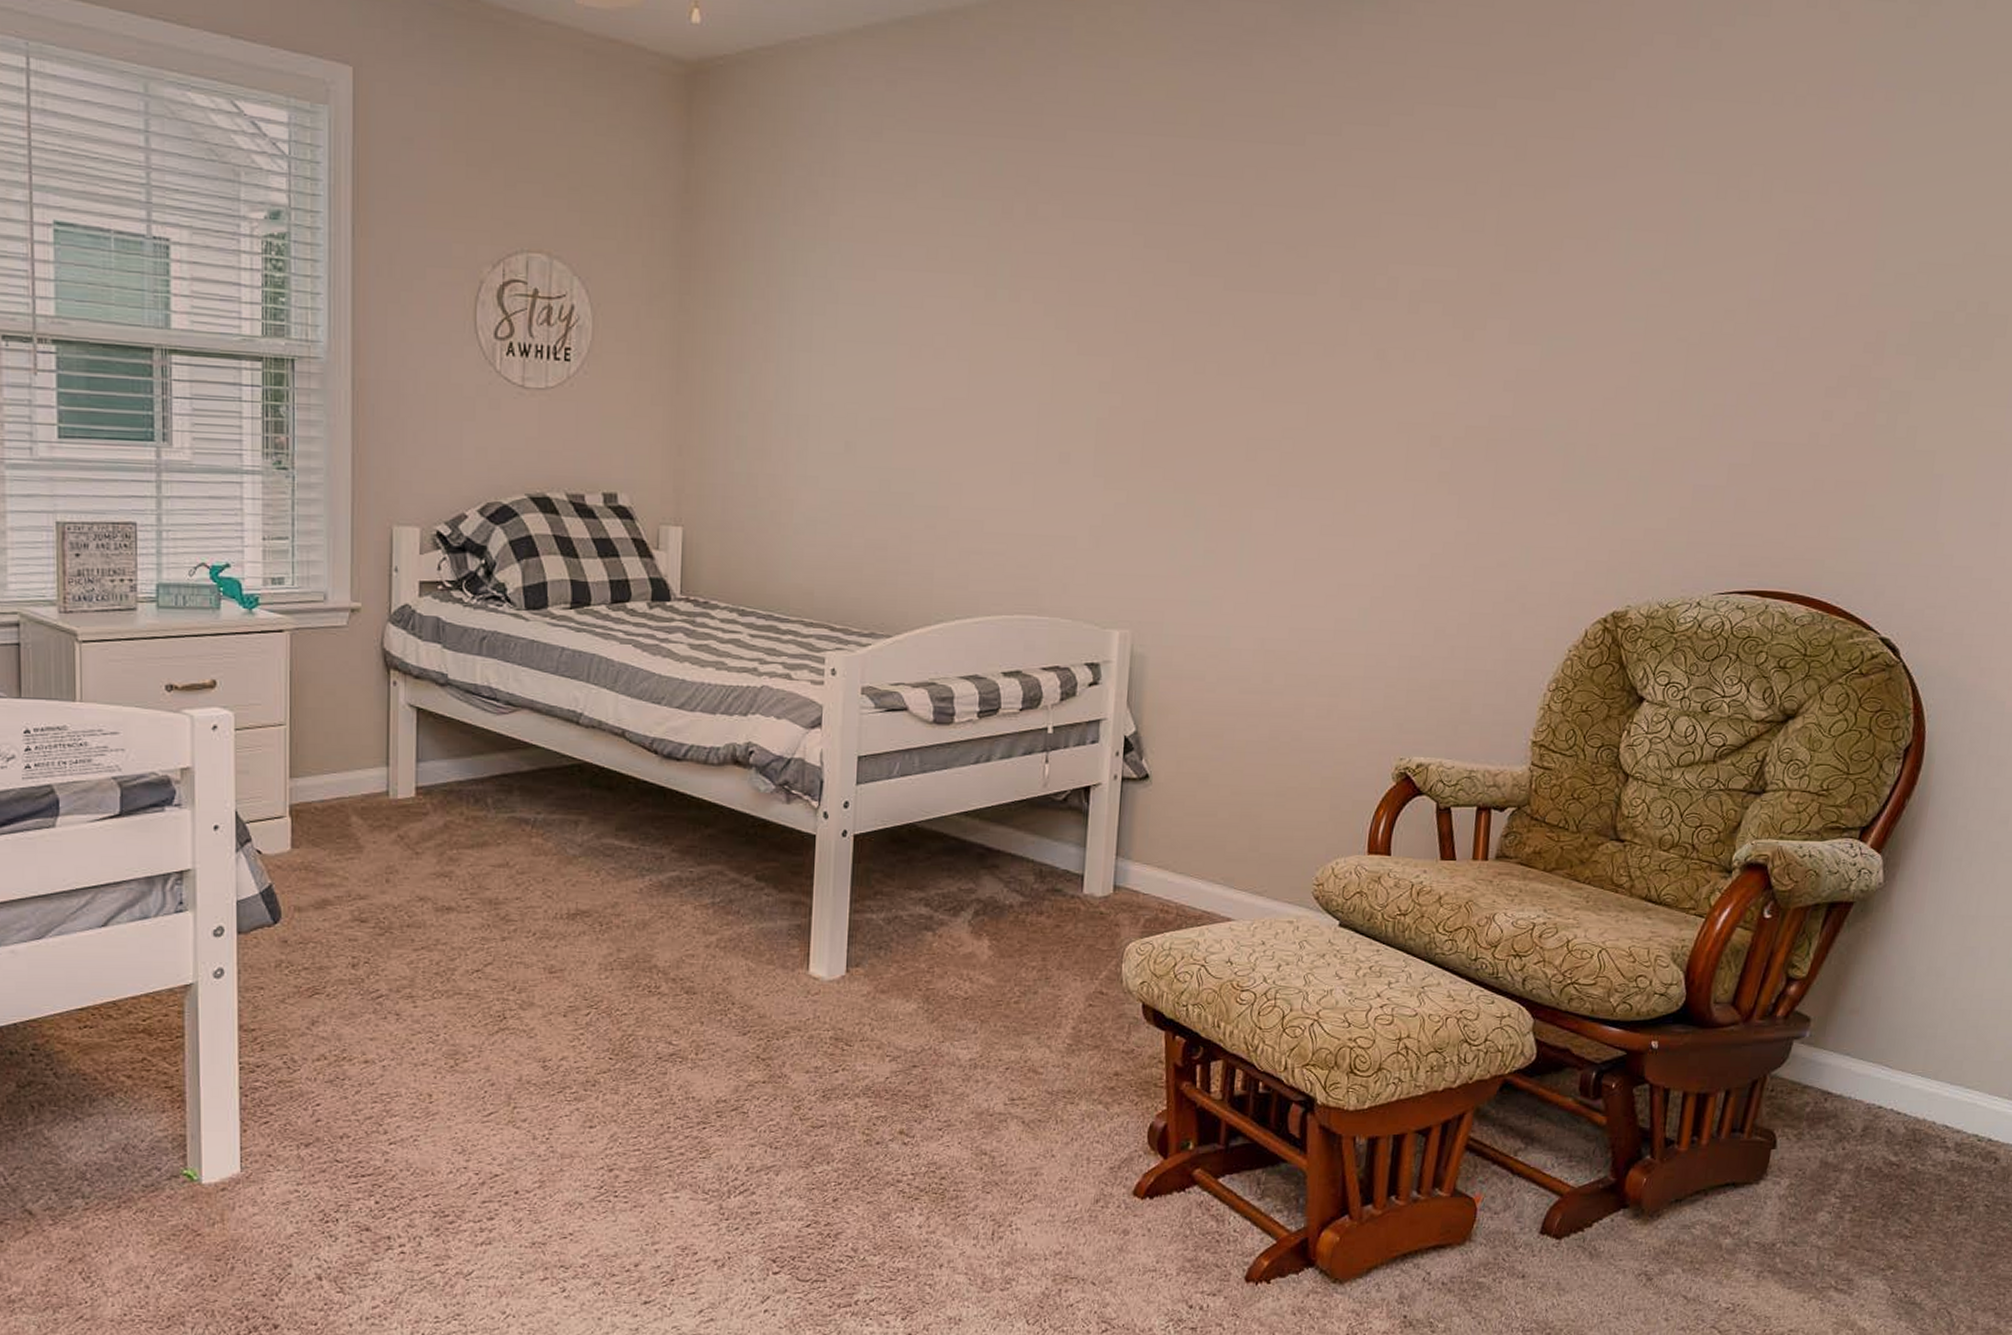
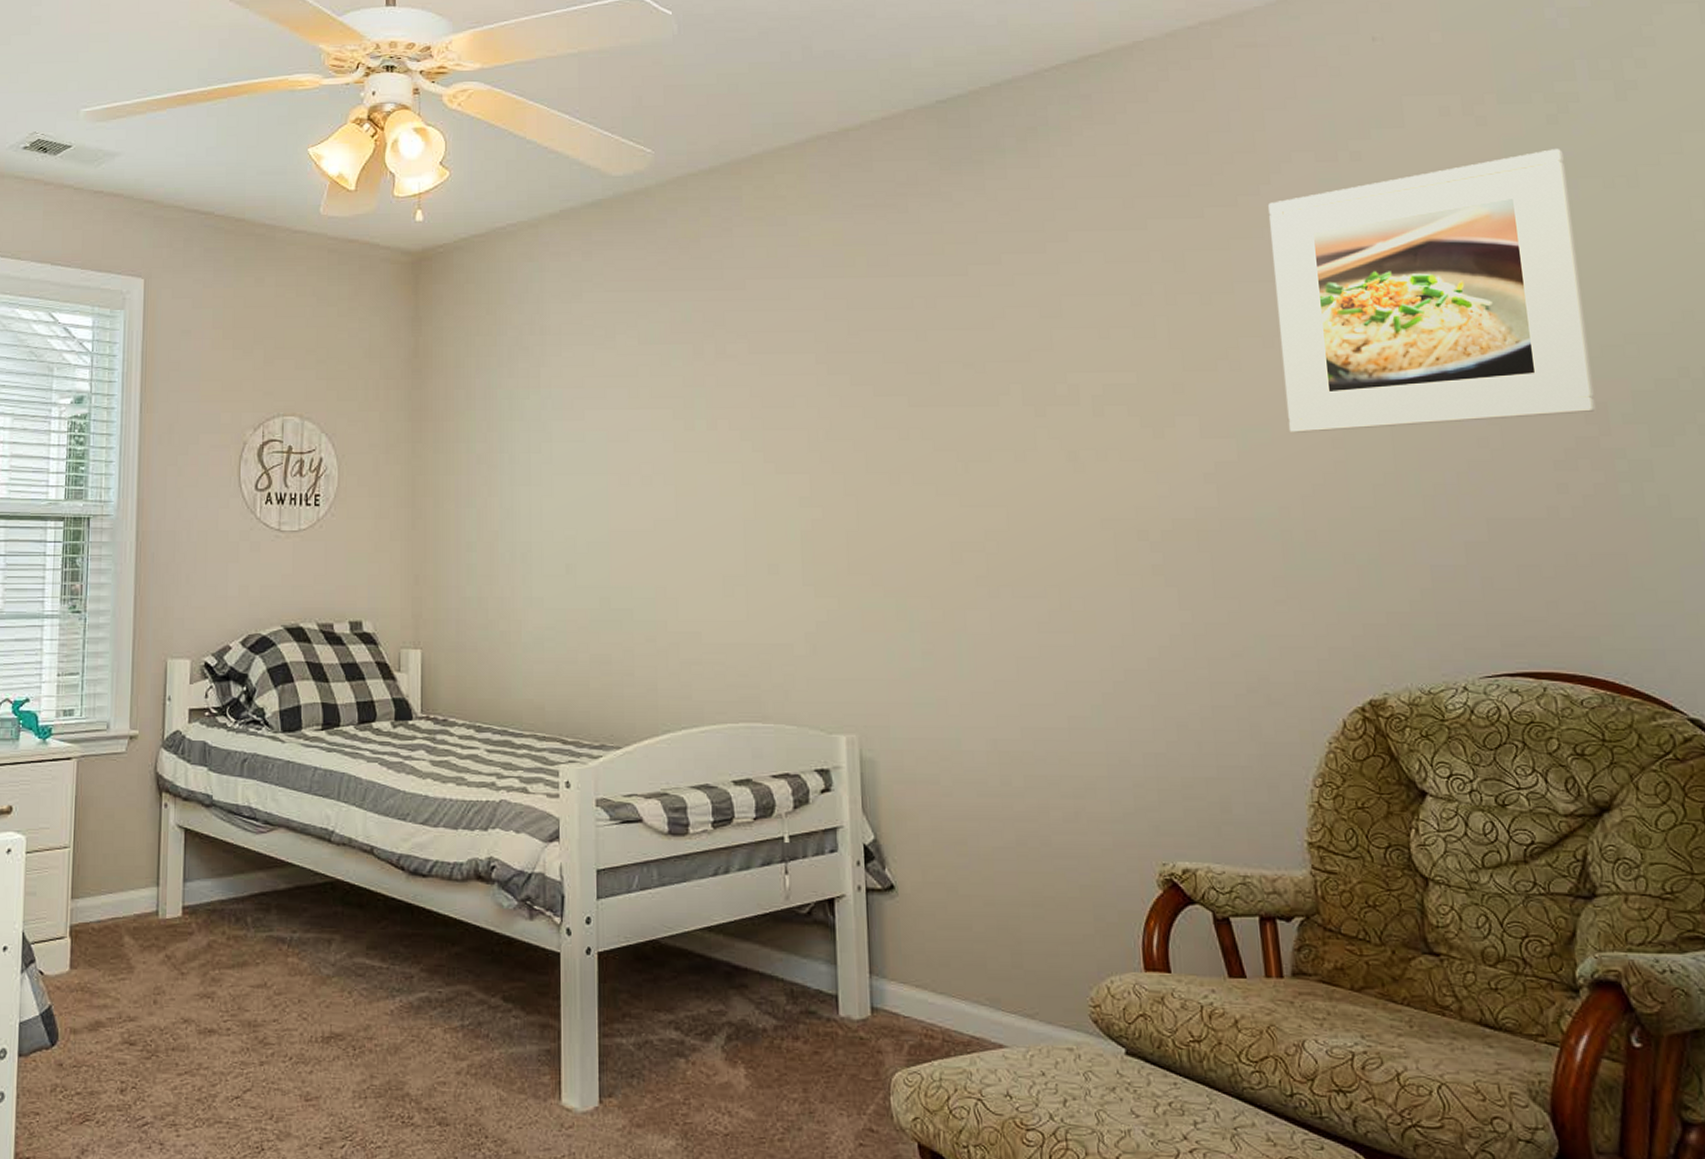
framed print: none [1593,56,1912,345] -> present [1268,149,1596,432]

